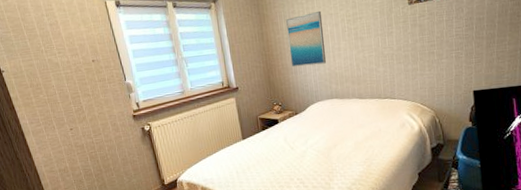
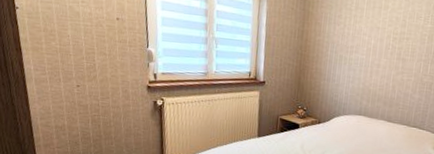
wall art: present [286,10,327,68] -> none [325,21,369,78]

